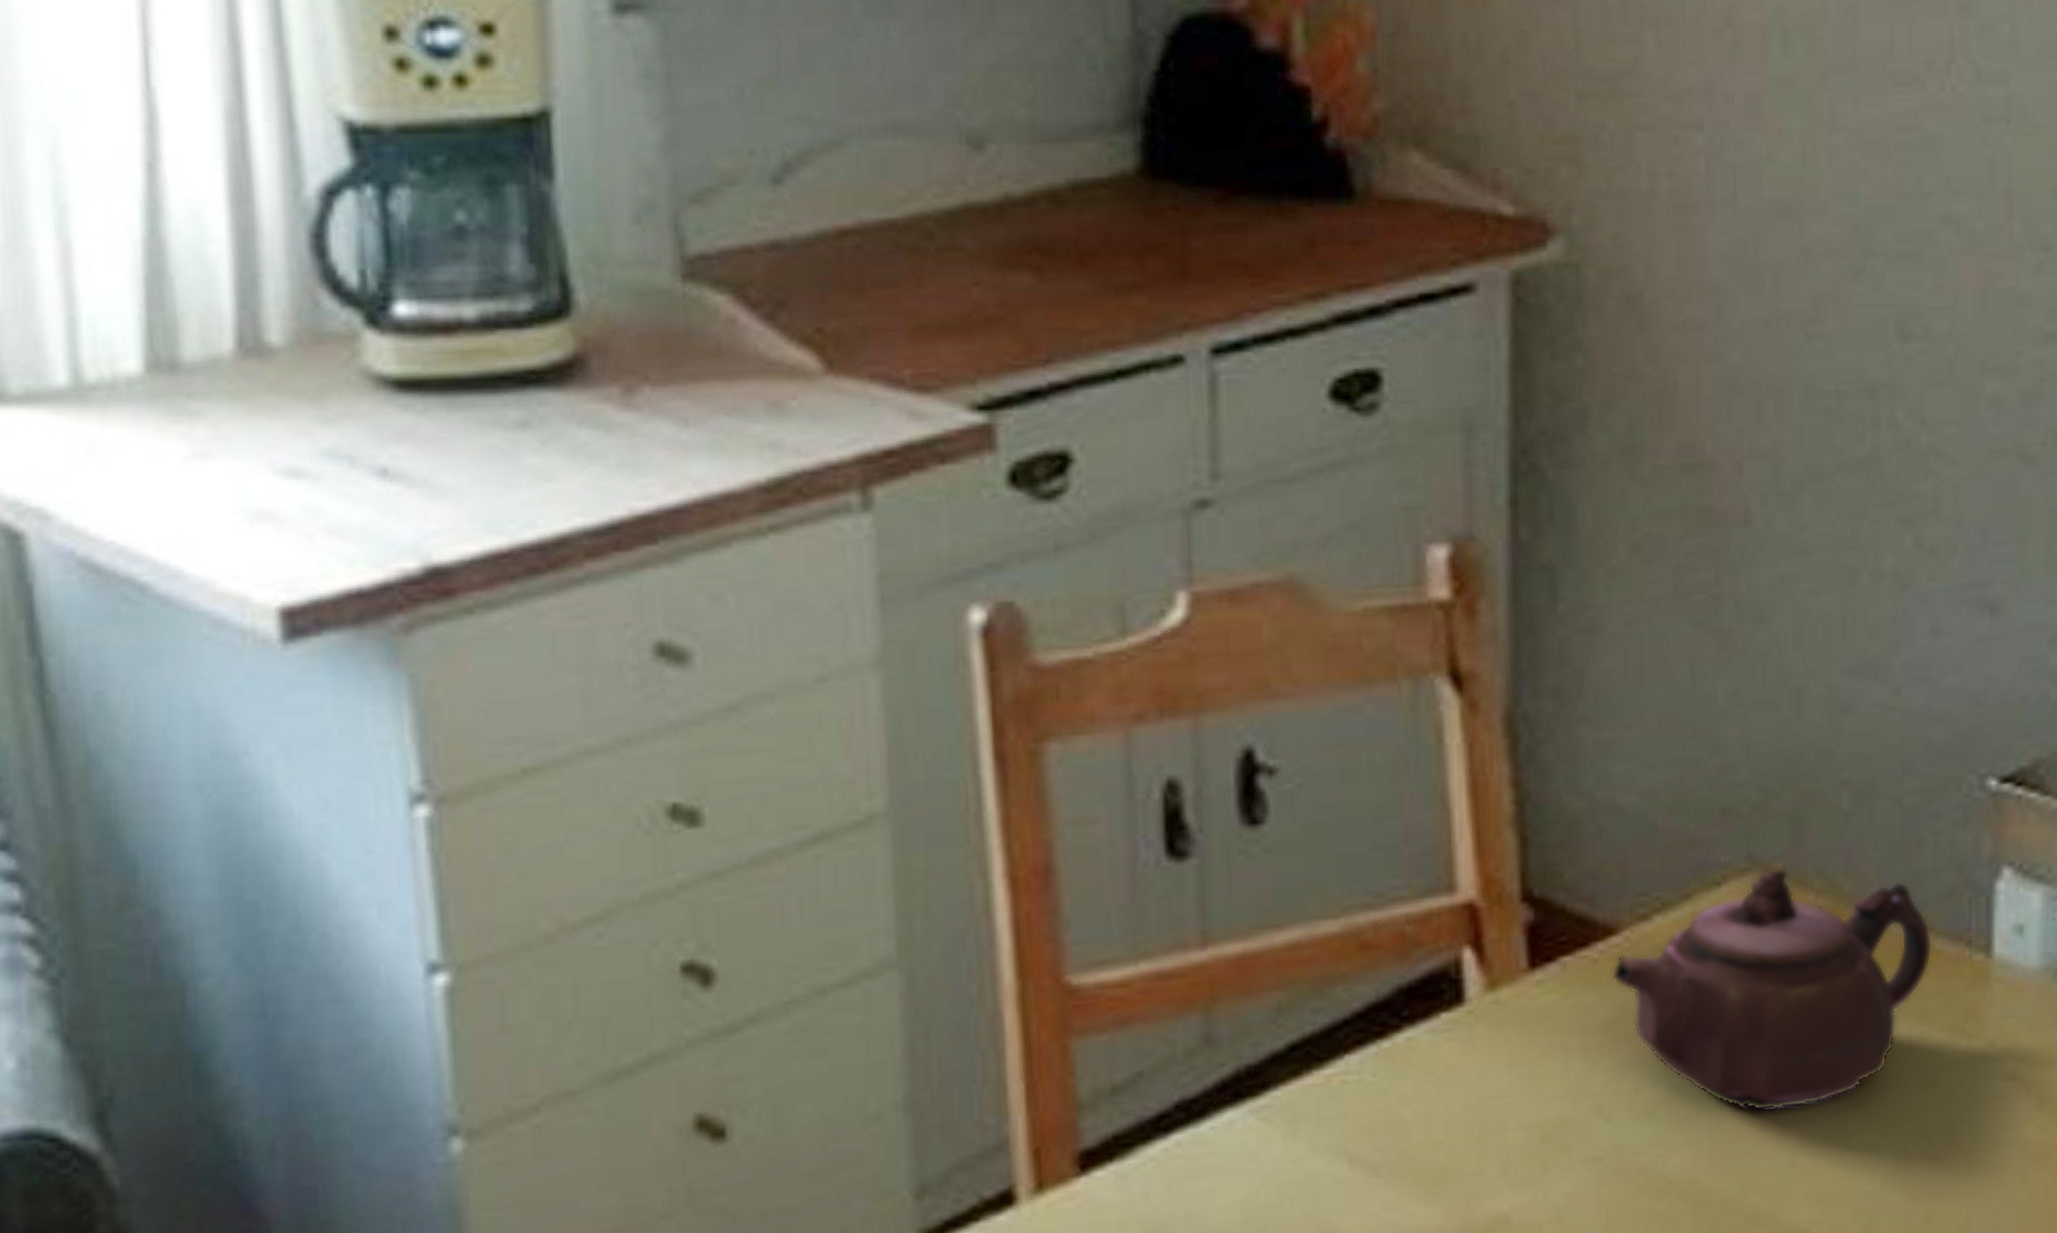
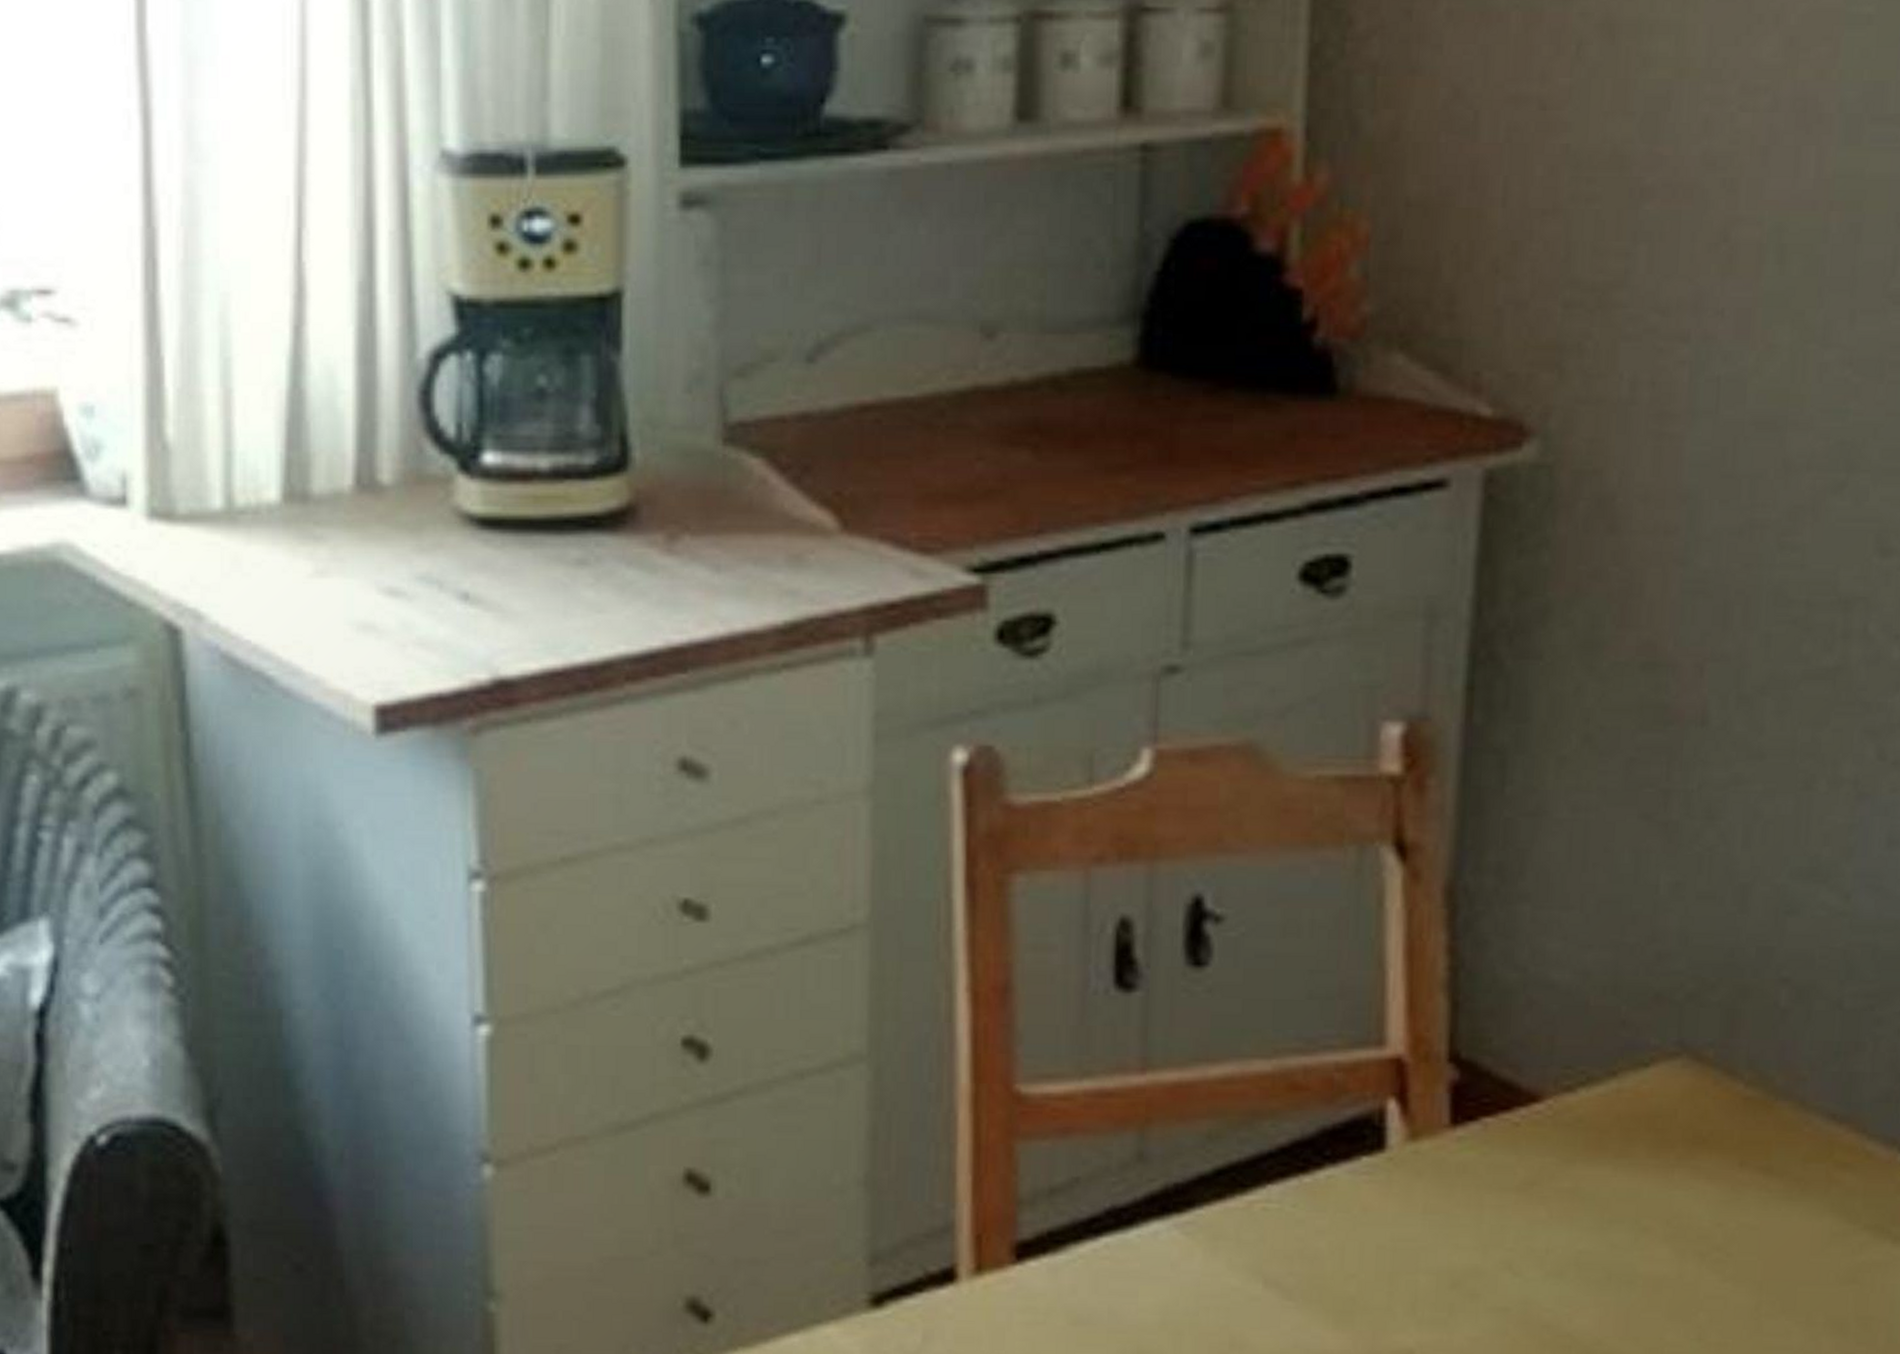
teapot: present [1611,868,1933,1111] -> none [1531,1056,1864,1286]

